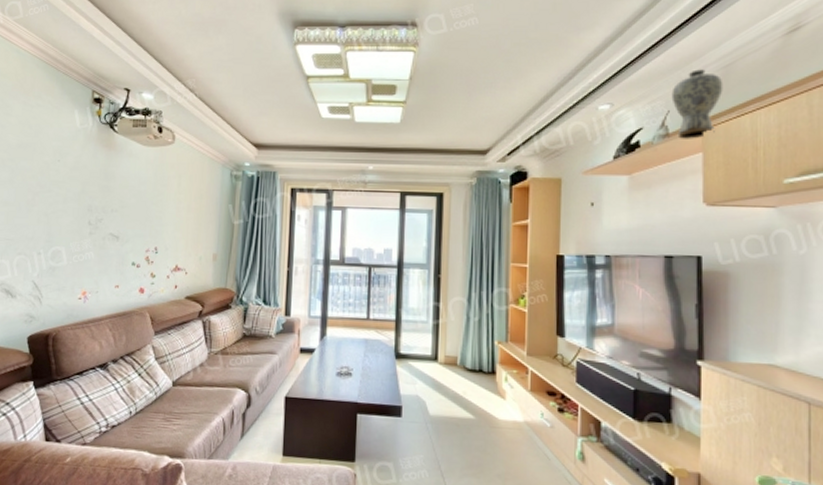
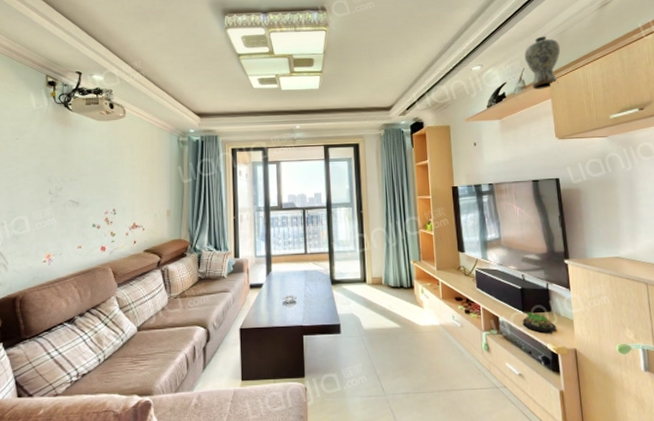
succulent plant: none [631,420,677,451] -> present [522,312,558,334]

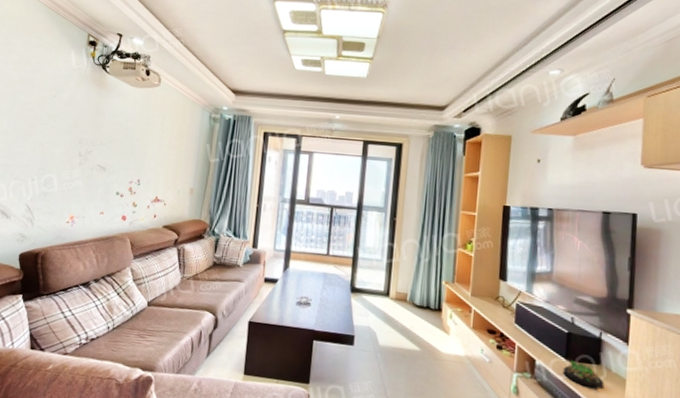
vase: present [524,36,561,90] -> none [617,42,666,106]

